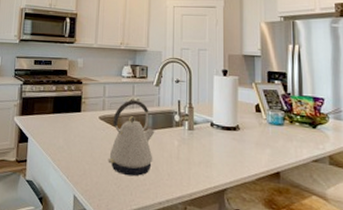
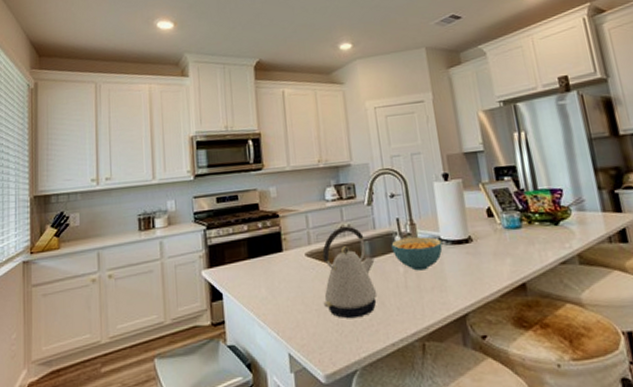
cereal bowl: none [170,118,213,147] -> present [391,236,443,271]

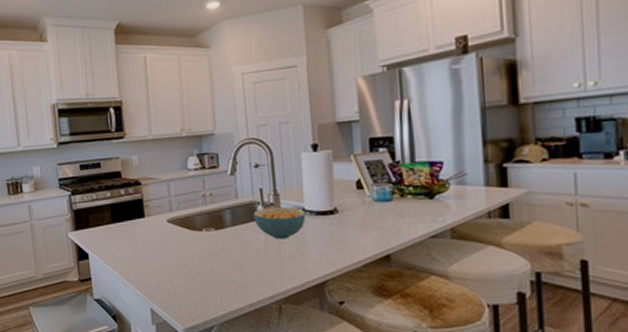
kettle: present [322,226,378,319] -> none [183,194,237,281]

